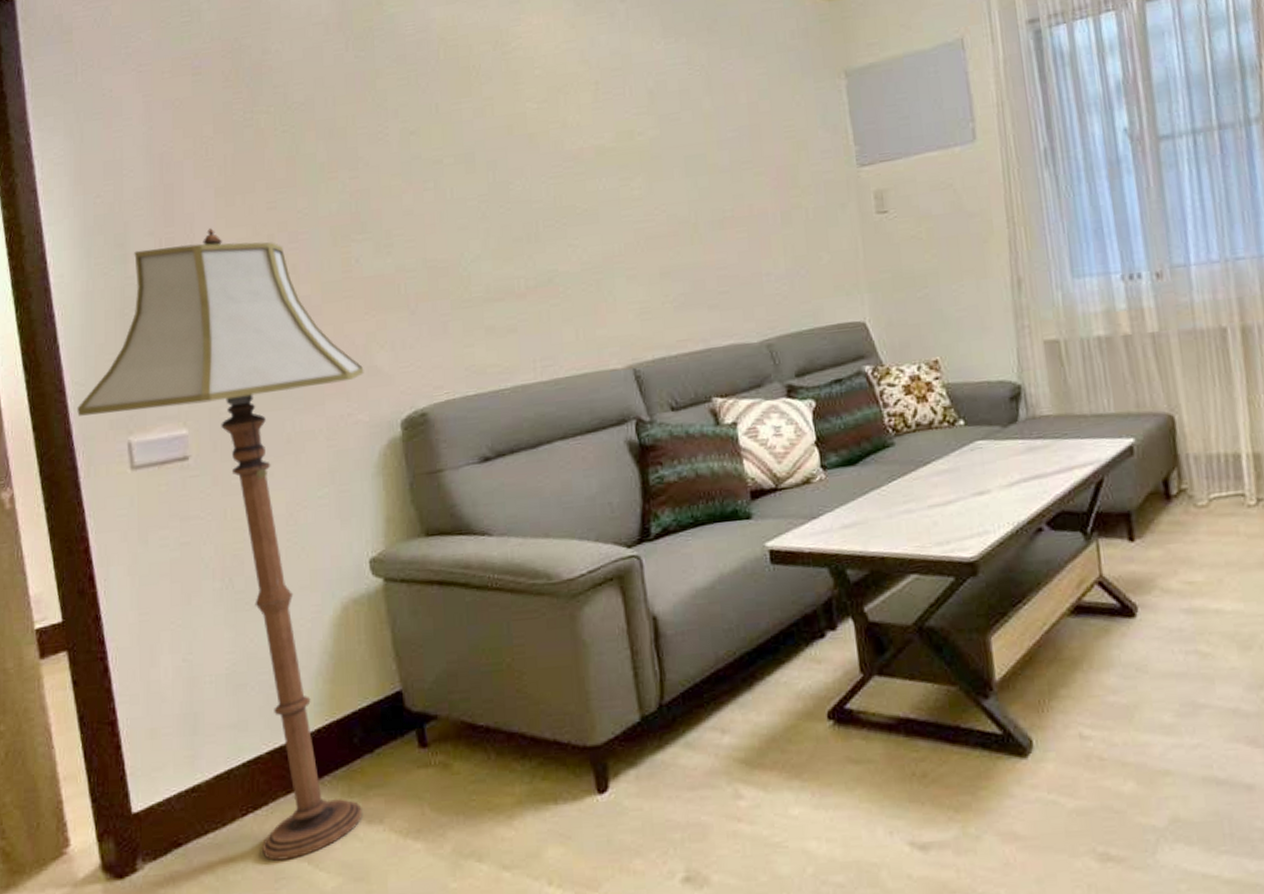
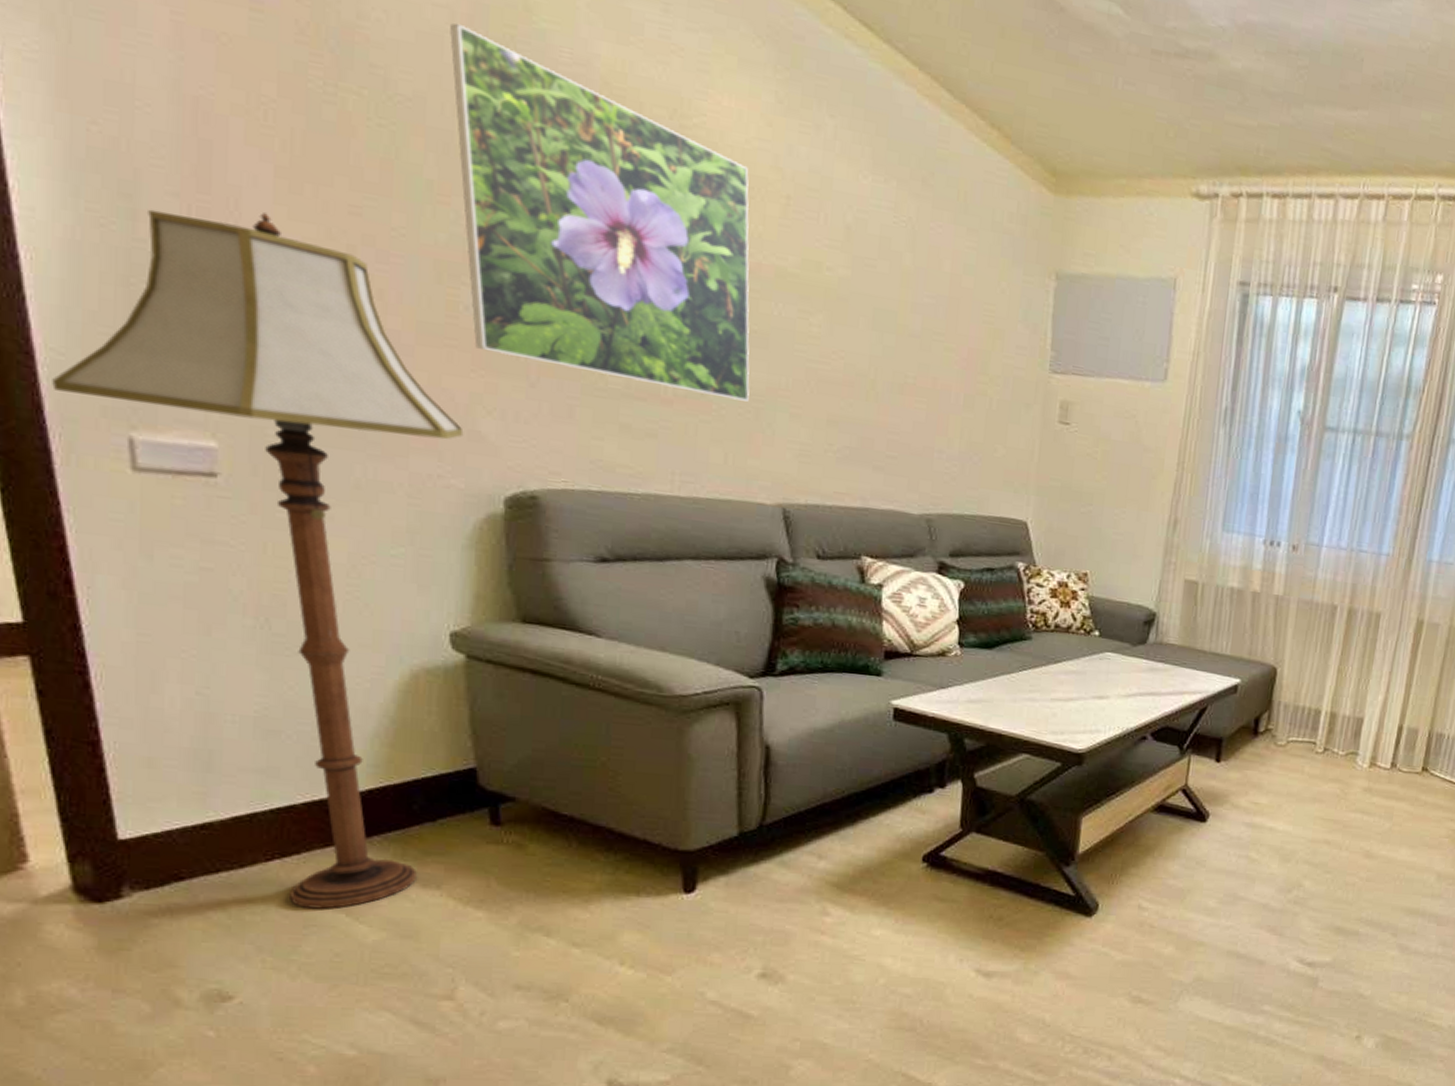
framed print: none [326,32,589,293] -> present [450,23,750,402]

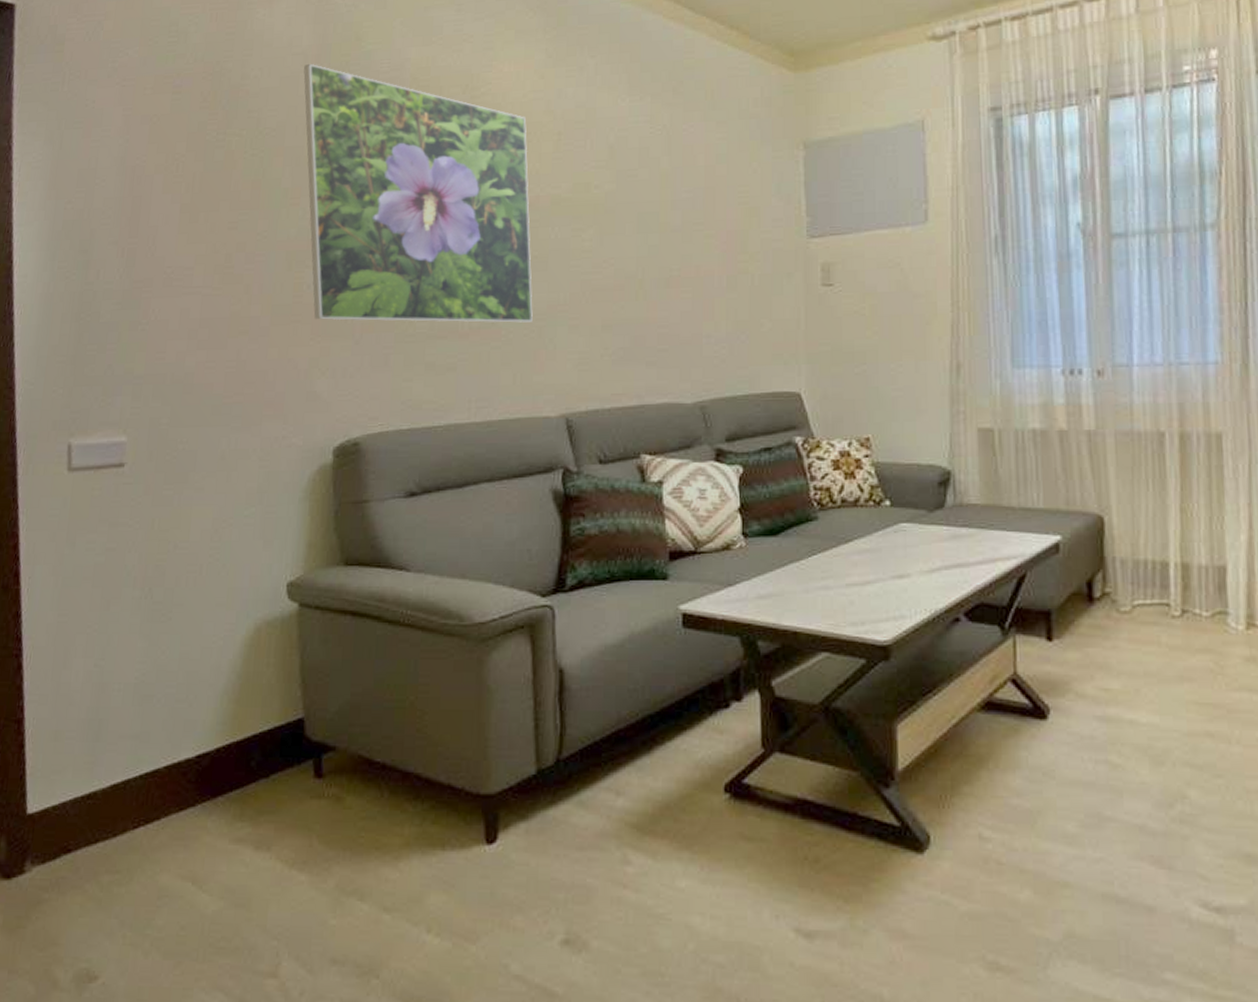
floor lamp: present [52,209,464,910] -> none [23,243,303,879]

